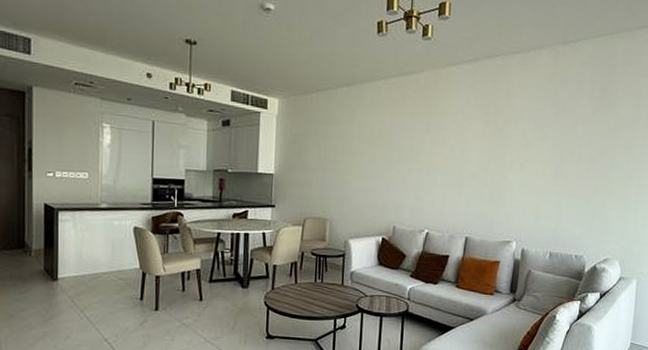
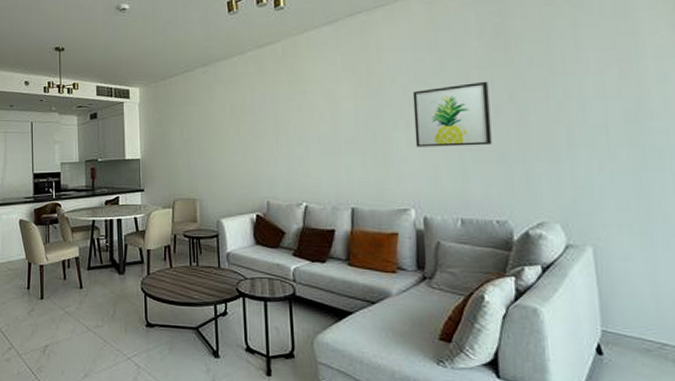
wall art: none [525,135,589,192] -> present [412,81,492,147]

